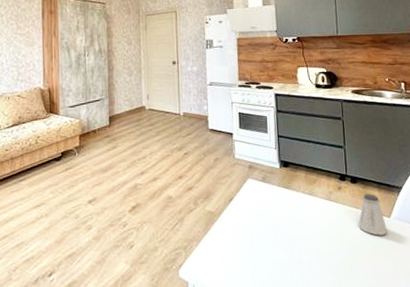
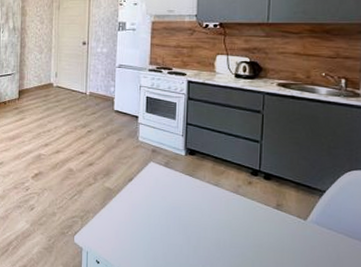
saltshaker: present [358,194,388,236] -> none [266,192,302,237]

